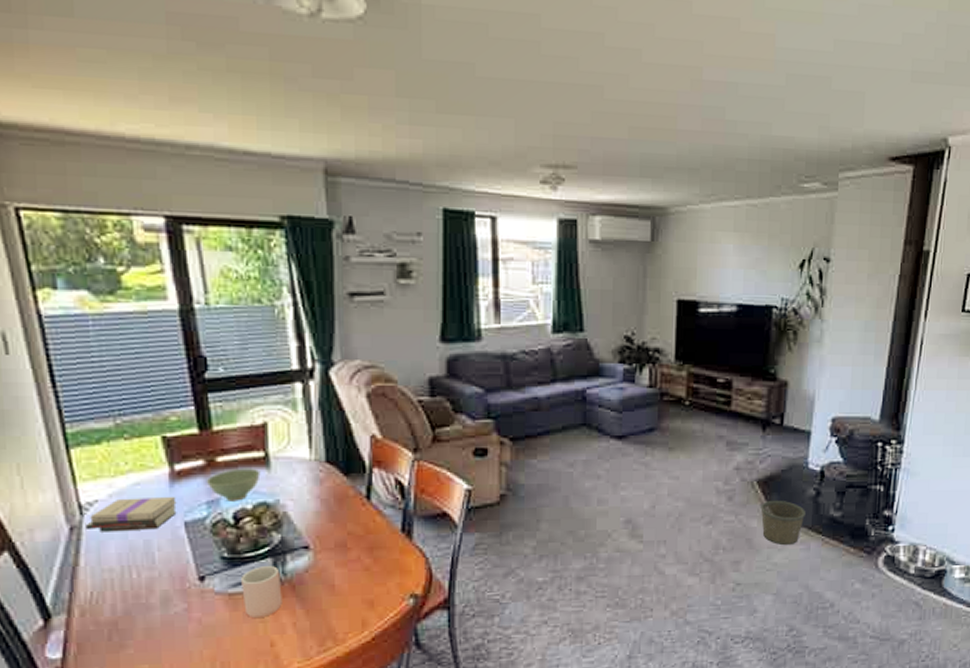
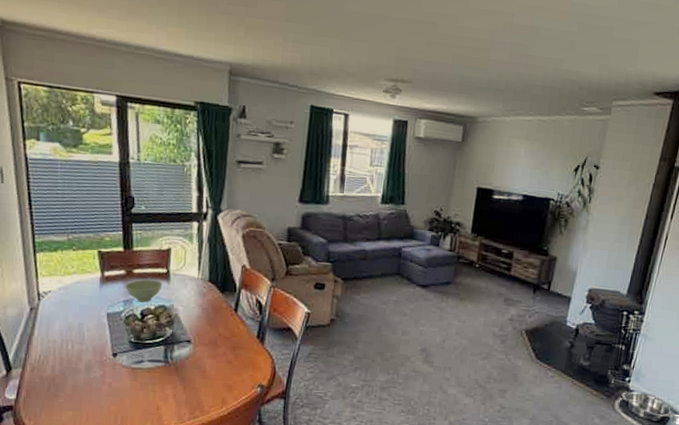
books: present [85,497,177,532] -> none [40,291,104,316]
cup: present [241,566,283,619] -> none [141,351,169,389]
basket: present [760,500,805,545] -> none [525,346,561,382]

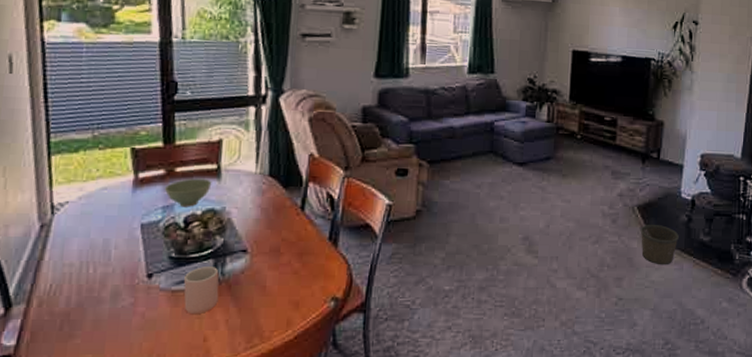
cup: none [141,351,169,389] -> present [183,267,219,315]
basket: none [525,346,561,382] -> present [640,224,679,264]

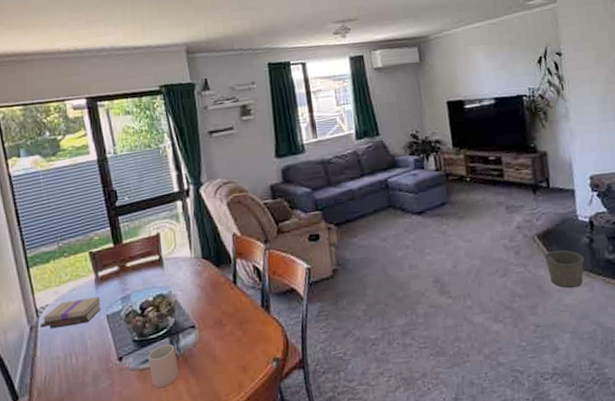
books: none [54,200,137,231] -> present [40,297,101,329]
bowl: present [164,178,212,207] -> none [120,268,157,296]

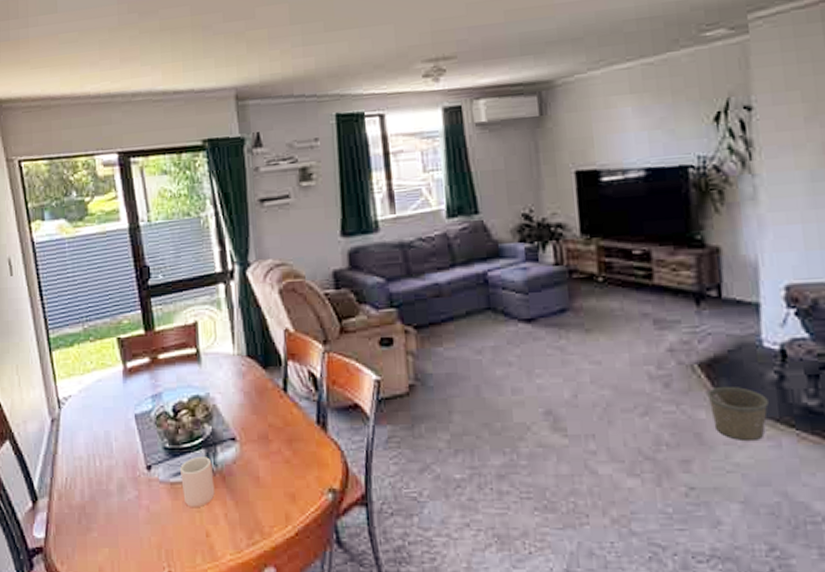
books: present [40,297,101,329] -> none [62,392,129,424]

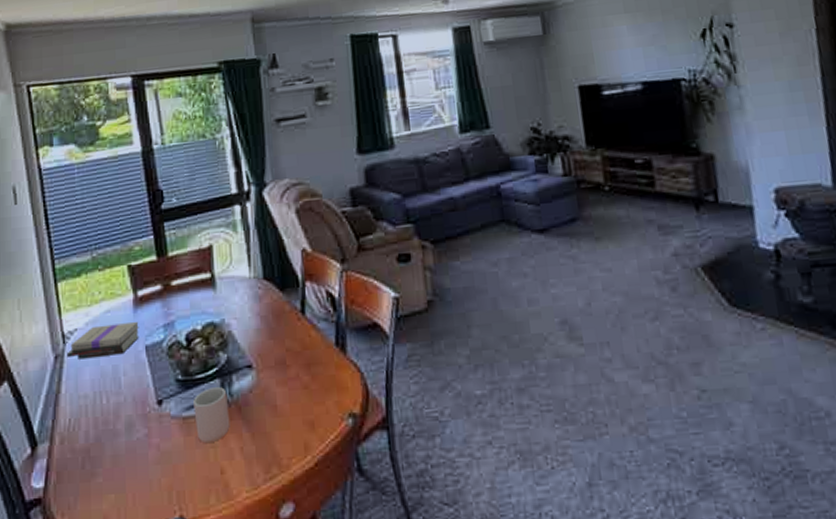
books: none [62,392,129,424] -> present [66,322,139,360]
basket: present [707,386,769,440] -> none [711,287,768,340]

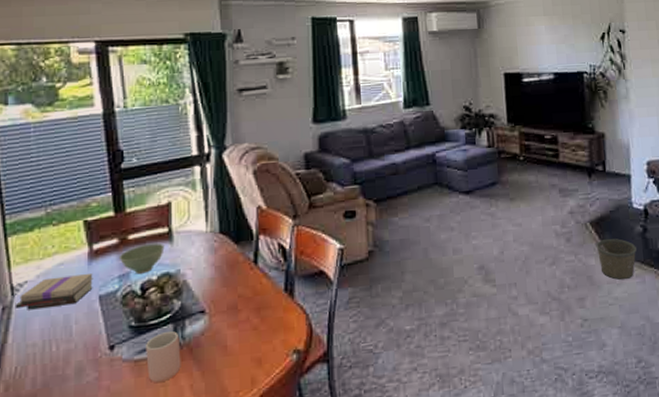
bowl: none [163,289,208,324] -> present [118,242,165,274]
basket: none [711,287,768,340] -> present [596,238,637,280]

